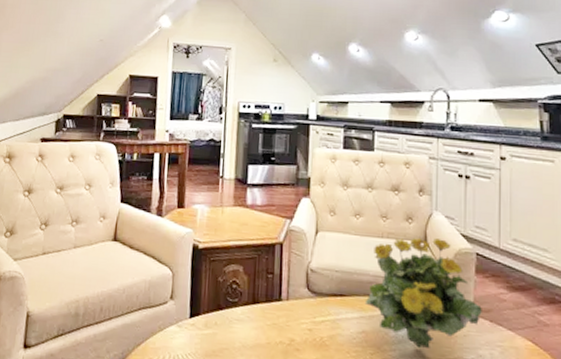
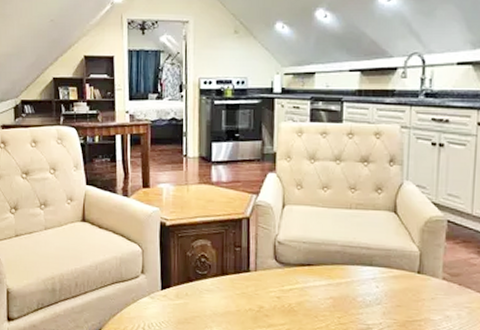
flowering plant: present [364,238,482,349] -> none [332,207,451,312]

